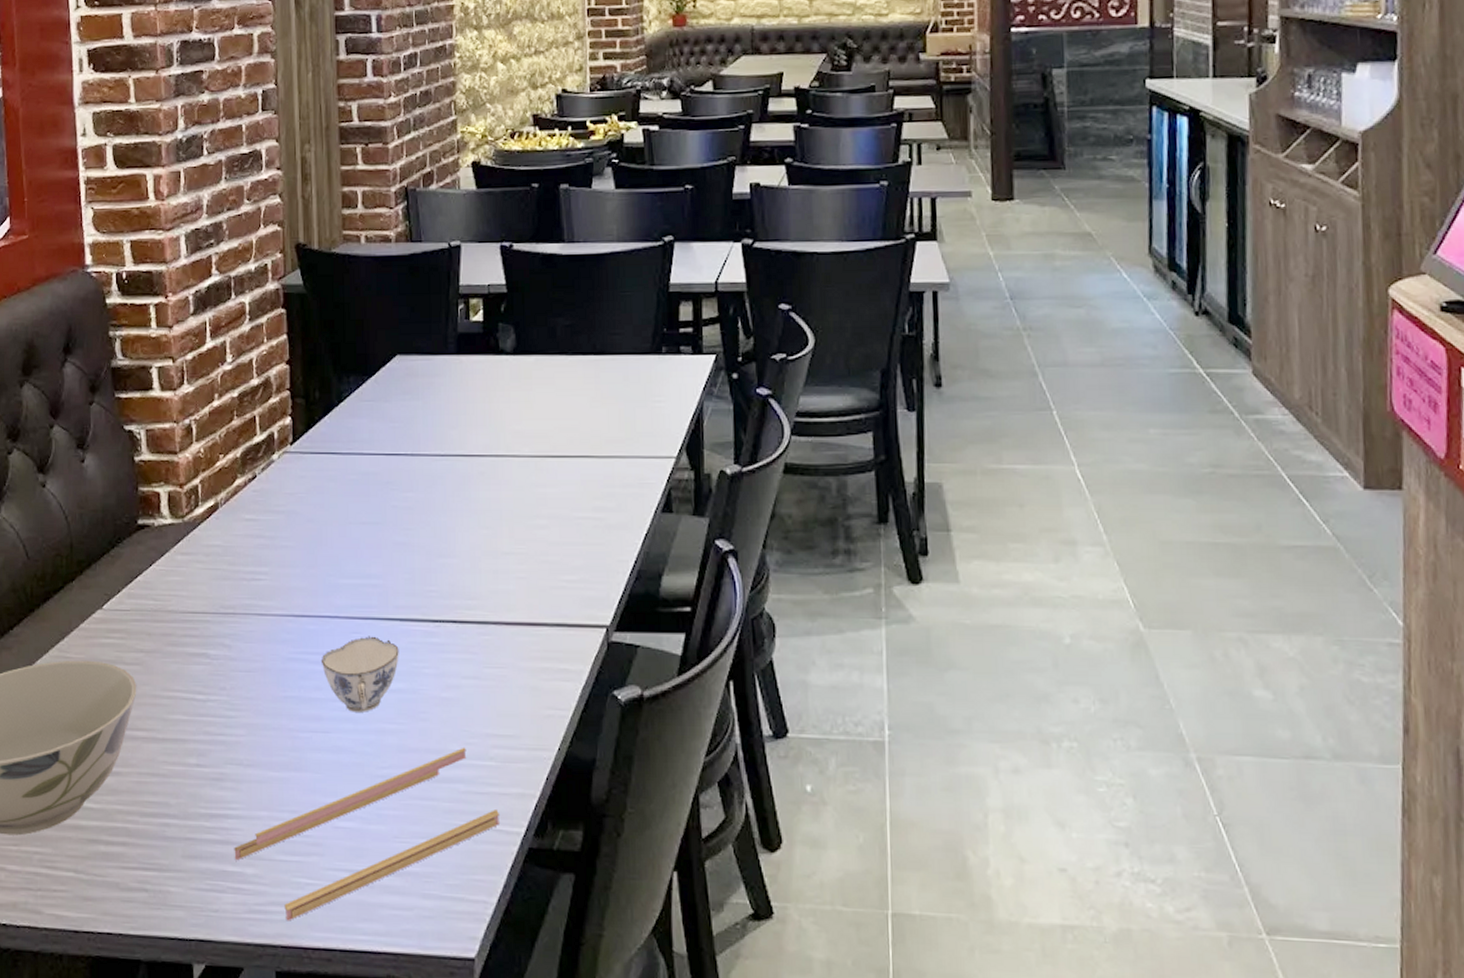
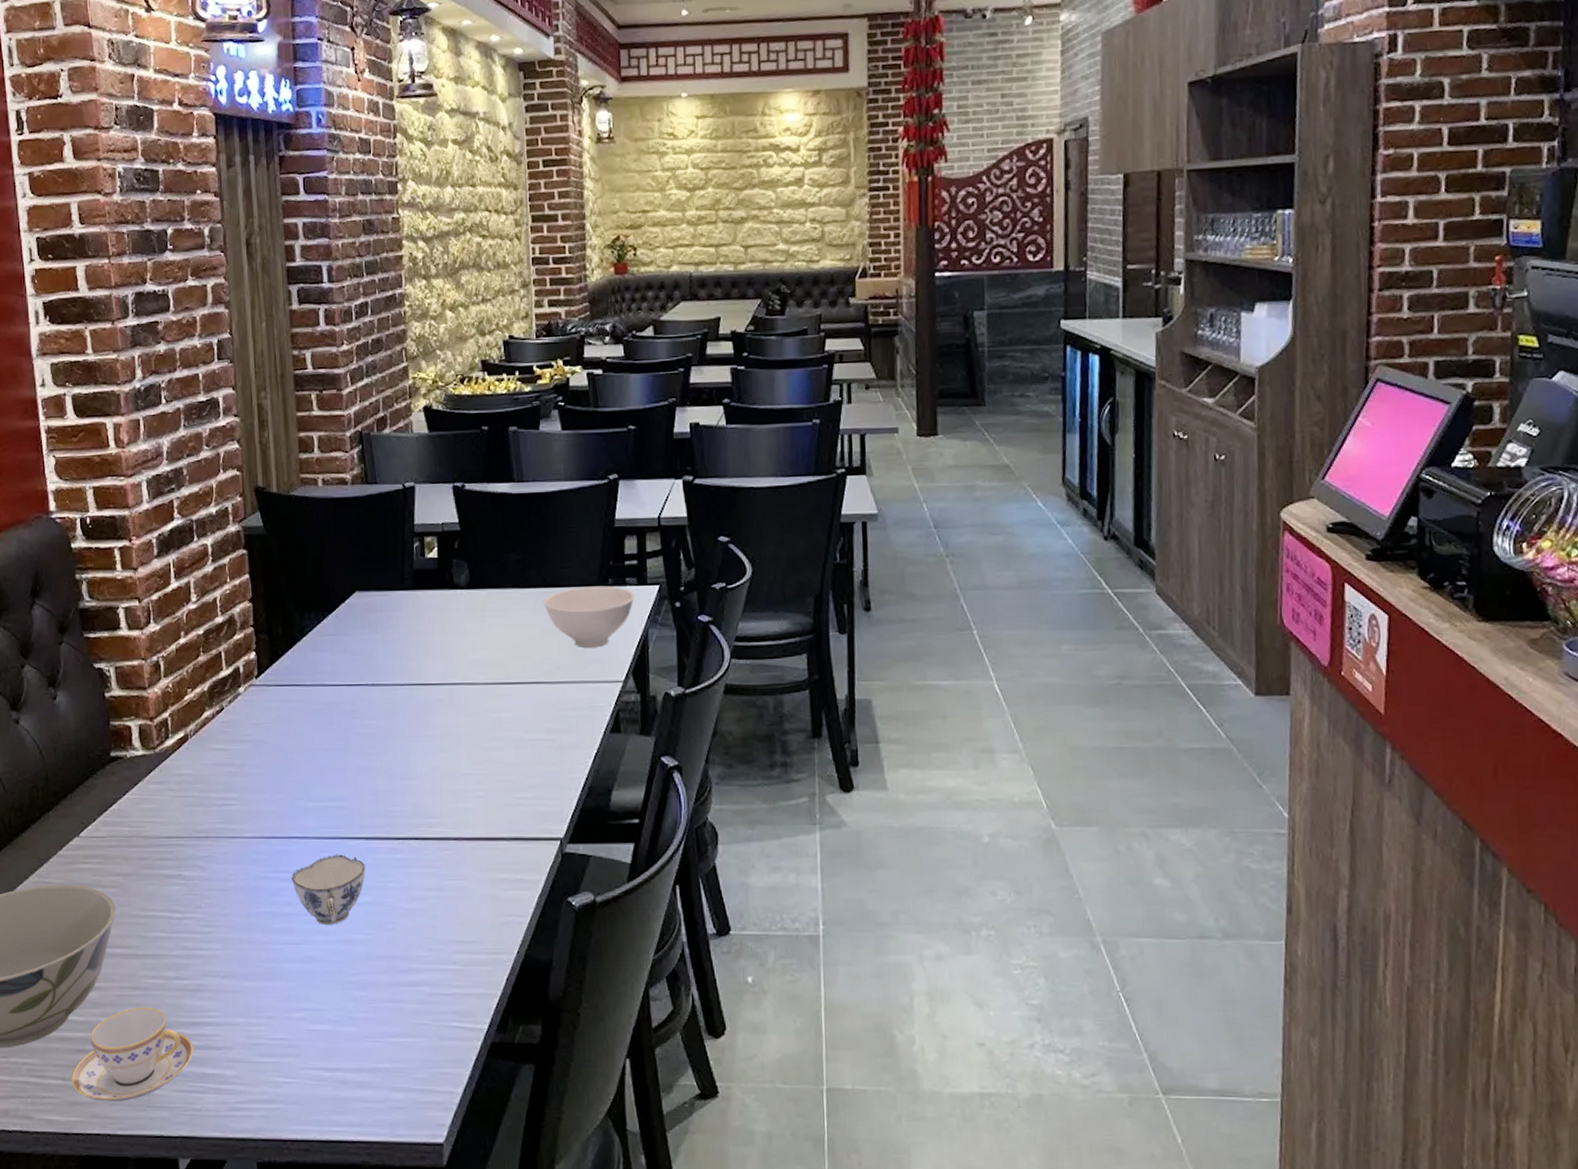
teacup: none [83,796,213,898] -> present [71,1007,194,1101]
chopsticks: present [234,747,501,921] -> none [214,953,465,1117]
bowl: none [593,354,689,420] -> present [543,585,635,648]

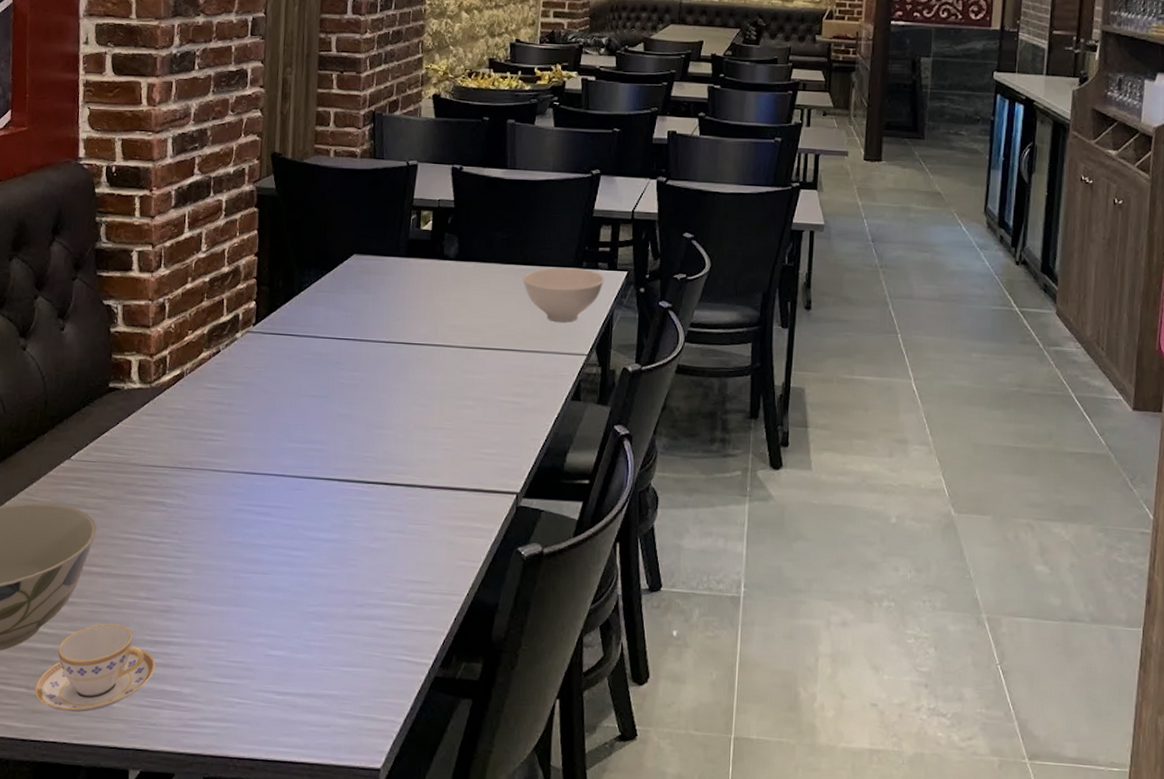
teacup: present [291,854,366,924] -> none [265,493,336,558]

